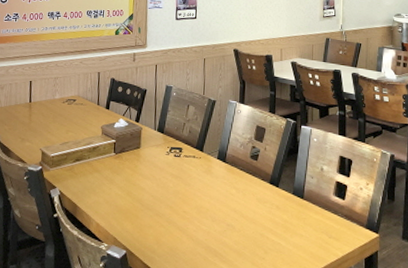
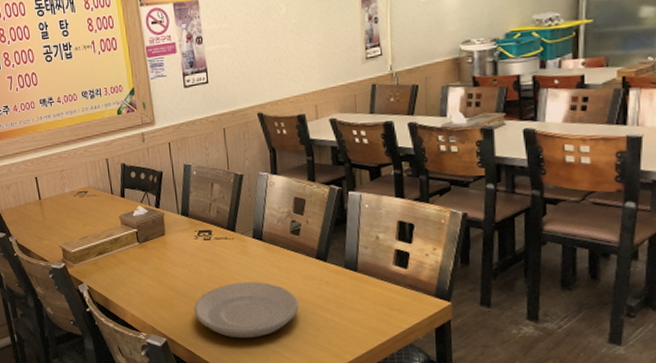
plate: none [156,200,251,256] -> present [194,282,298,338]

